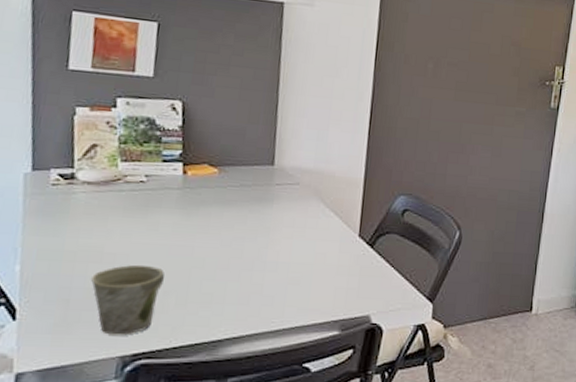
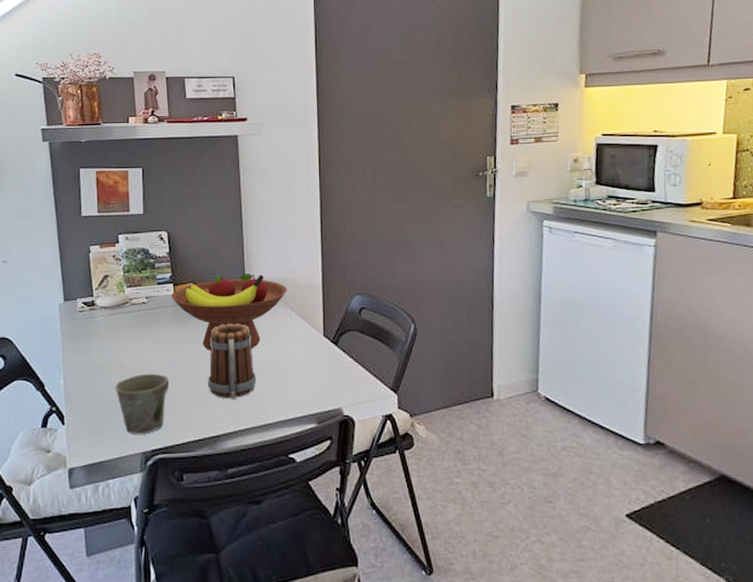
fruit bowl: none [178,157,323,244] -> present [171,273,287,351]
mug: none [213,214,275,300] -> present [208,323,256,399]

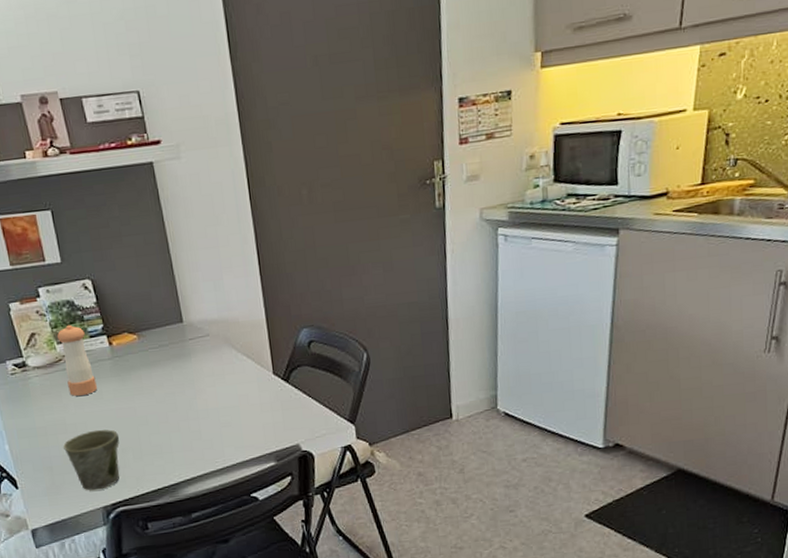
pepper shaker: none [127,270,156,338] -> present [56,324,97,396]
fruit bowl: present [171,273,287,351] -> none [106,316,230,401]
mug: present [208,323,256,399] -> none [154,370,209,447]

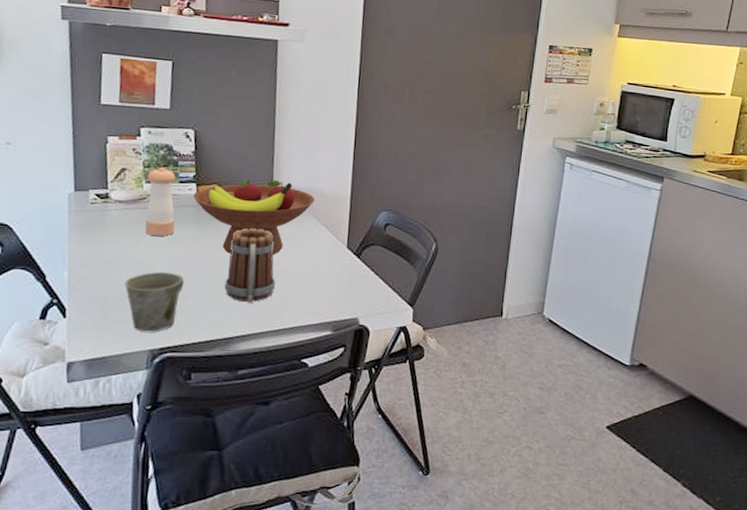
fruit bowl: none [106,316,230,401] -> present [193,178,315,254]
mug: none [154,370,209,447] -> present [224,228,275,303]

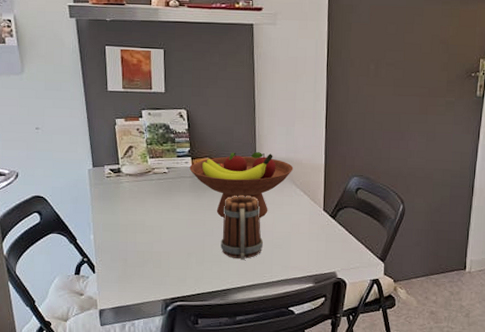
mug: present [125,271,184,332] -> none [139,234,186,285]
pepper shaker: present [145,167,176,236] -> none [150,144,176,204]

